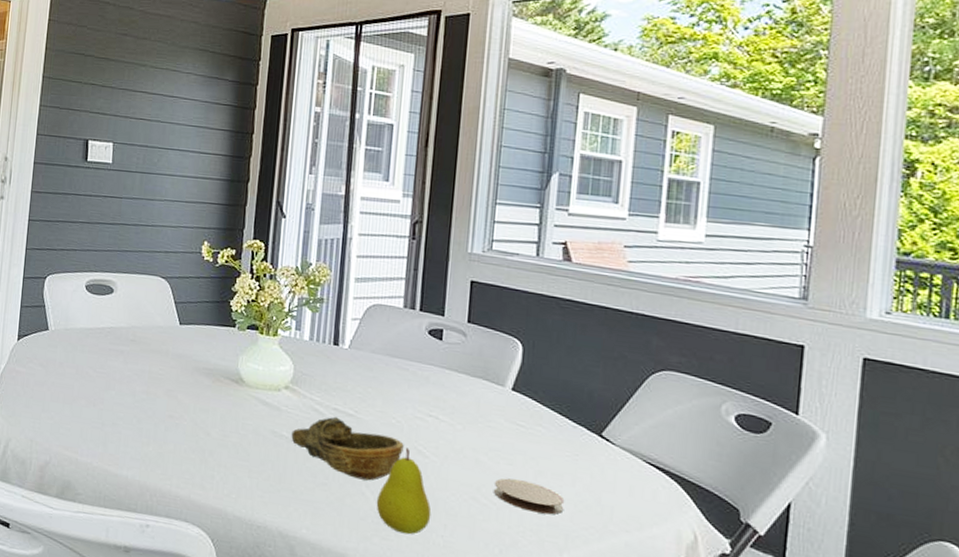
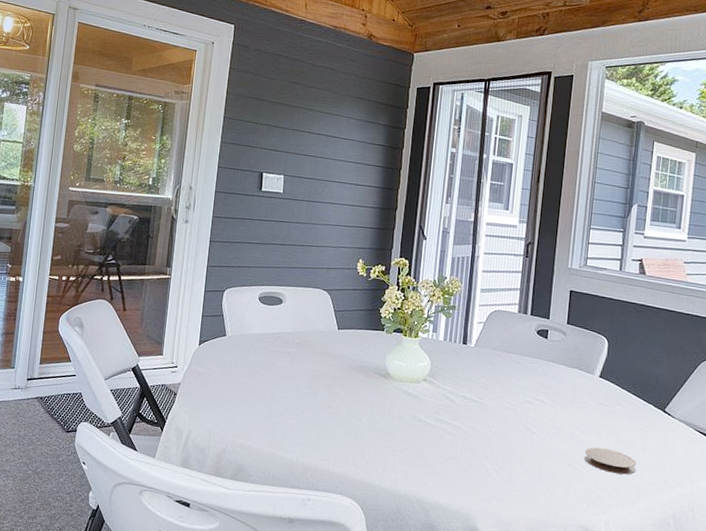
decorative bowl: present [291,416,404,481] -> none [428,402,517,454]
fruit: present [376,447,432,535] -> none [494,426,537,496]

